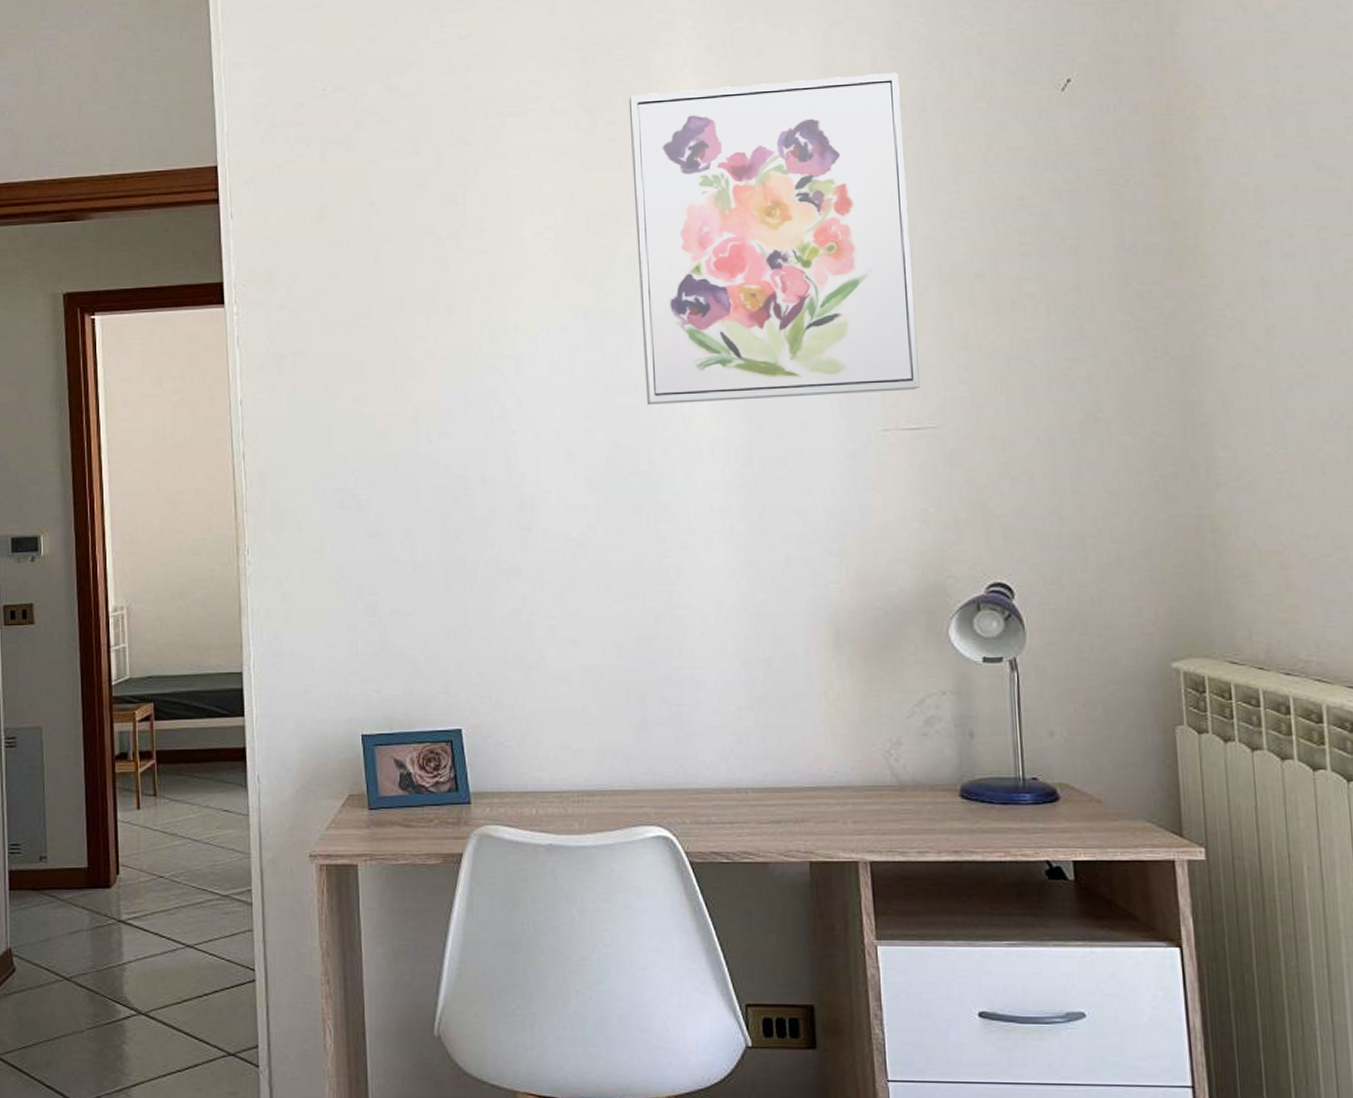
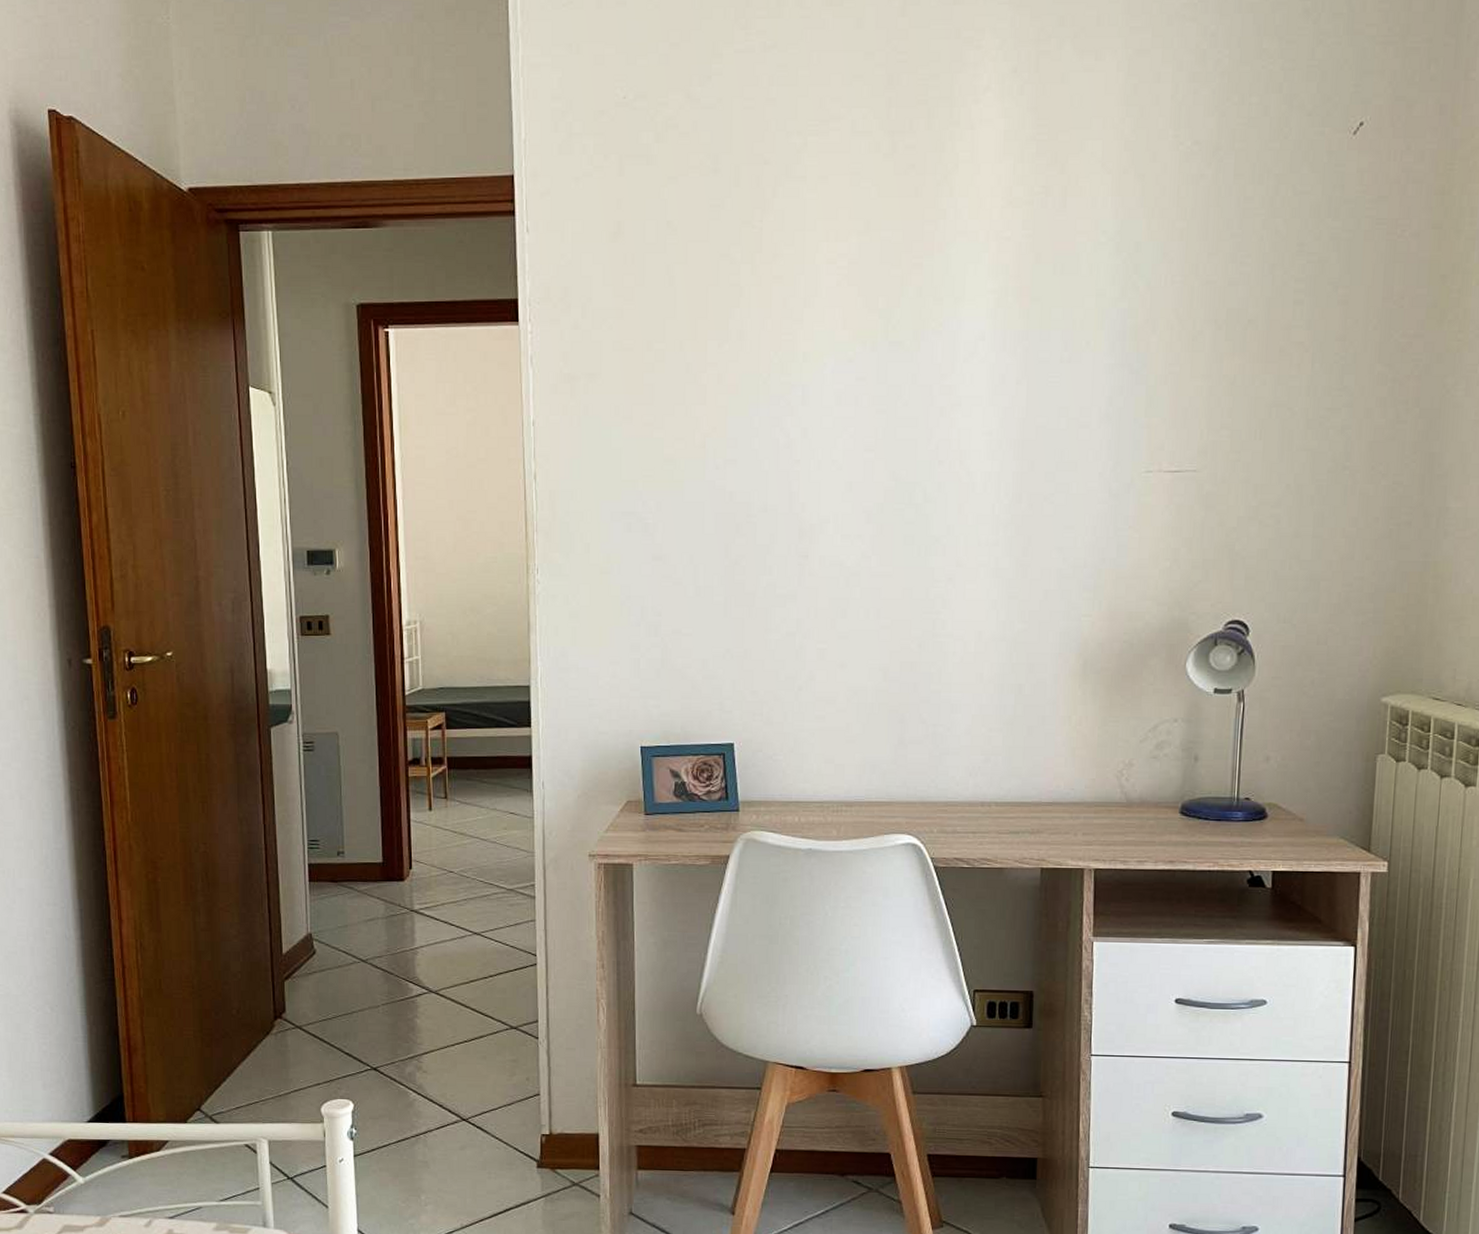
wall art: present [628,71,921,406] -> none [926,106,1198,440]

